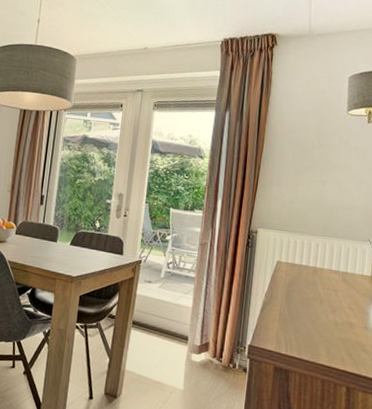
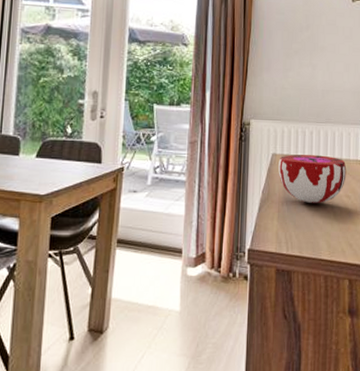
decorative bowl: none [282,263,351,312] -> present [278,155,347,203]

